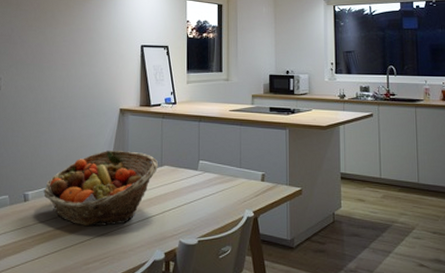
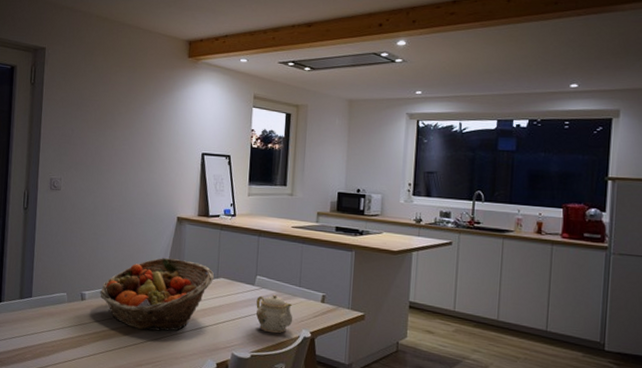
teapot: none [200,177,236,216] -> present [255,294,293,334]

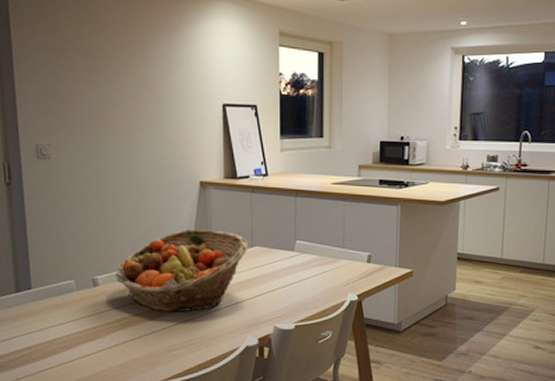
teapot: present [255,294,293,334] -> none [297,259,338,300]

